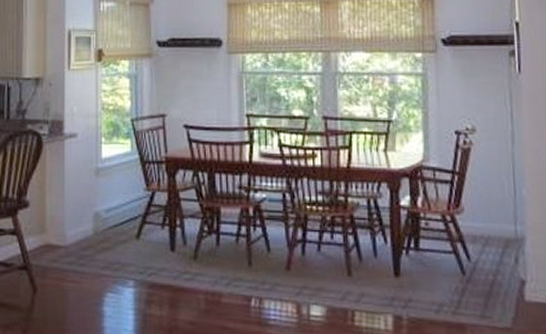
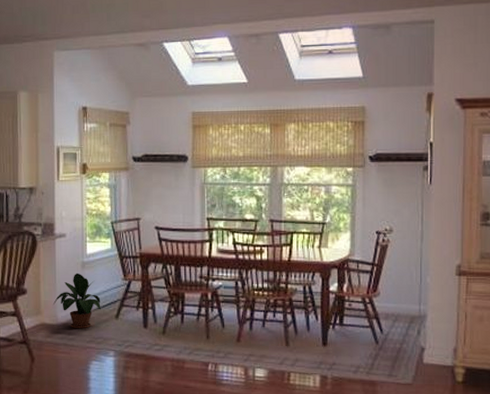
potted plant: none [61,181,118,251] -> present [53,273,101,328]

